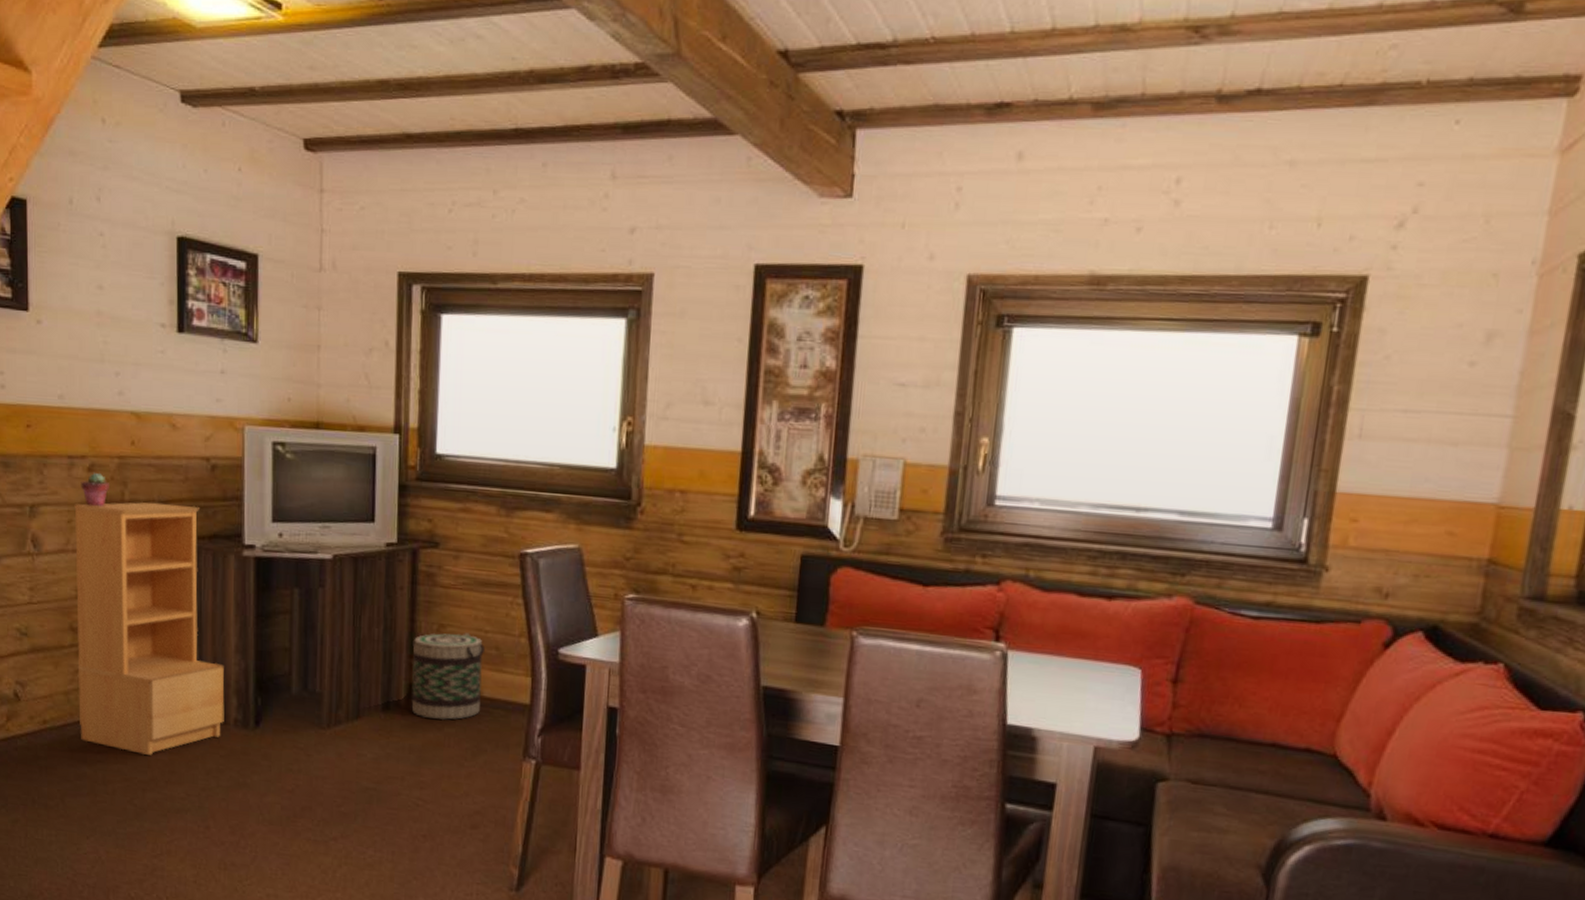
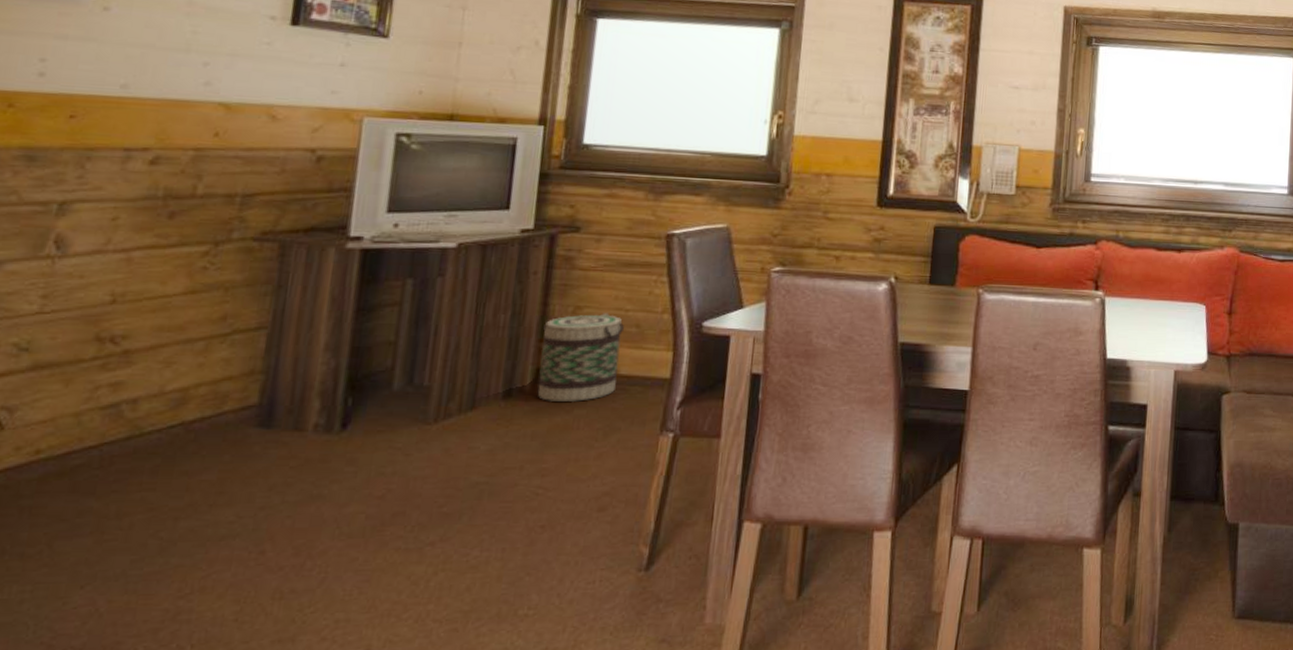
bookshelf: present [74,502,225,755] -> none [91,195,308,476]
potted succulent: present [81,473,109,507] -> none [136,166,178,203]

